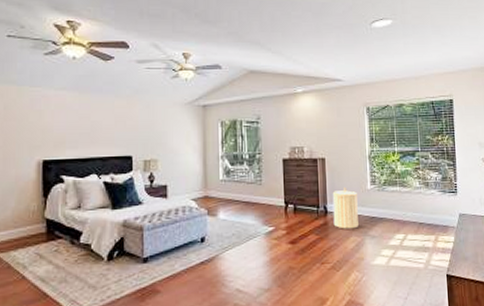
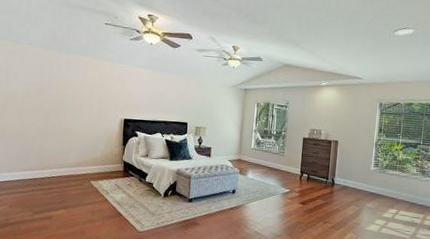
laundry hamper: present [332,188,359,229] -> none [338,166,361,200]

